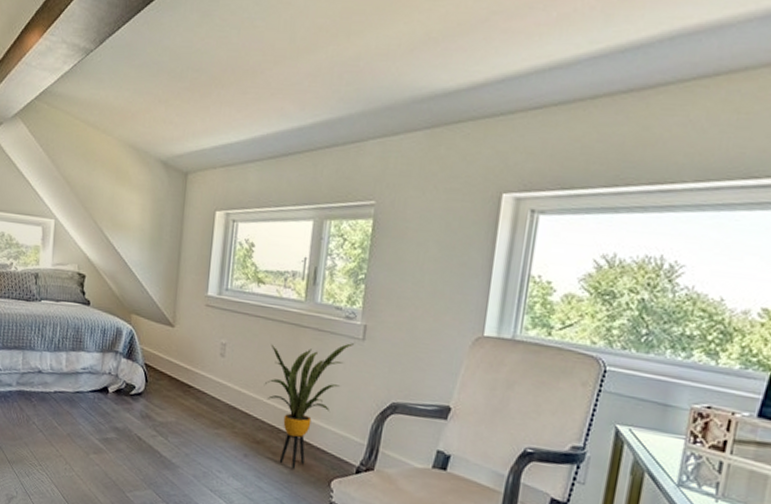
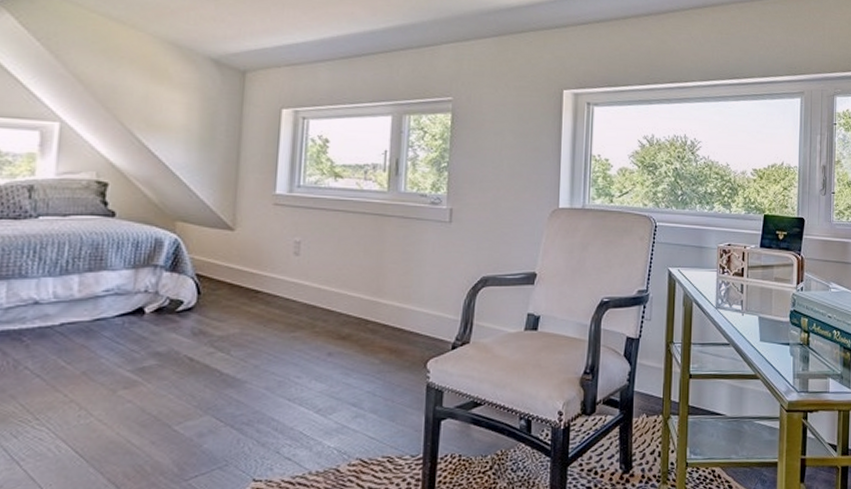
house plant: present [265,343,355,469] -> none [349,227,442,358]

